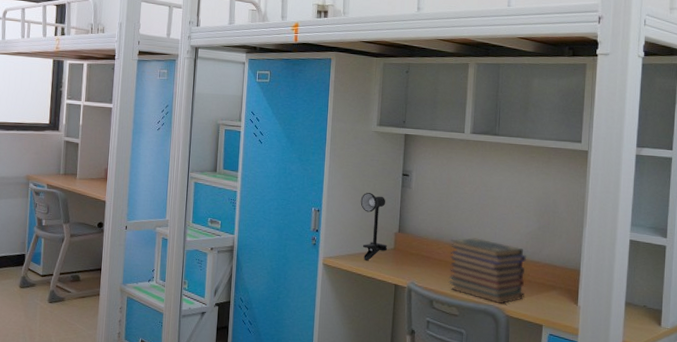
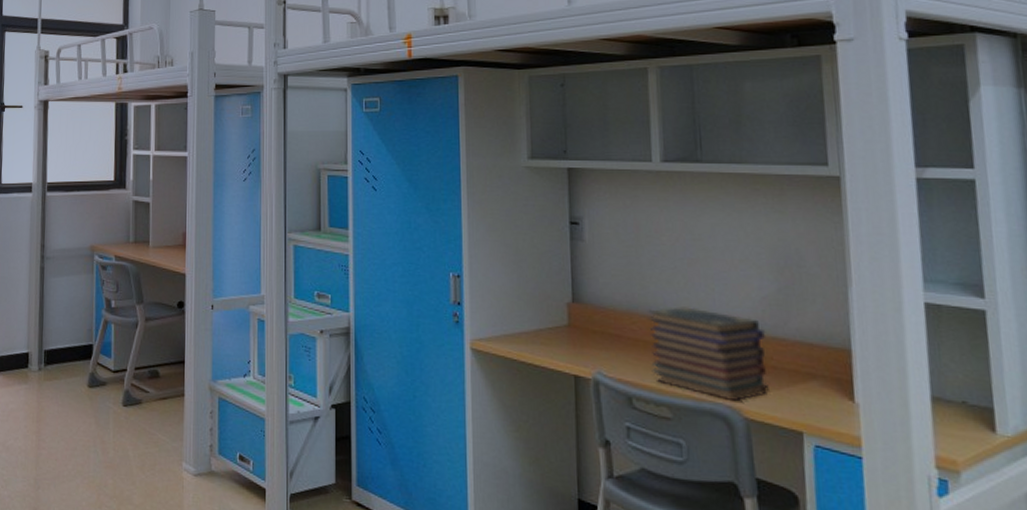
desk lamp: present [360,193,388,261] -> none [514,250,560,343]

